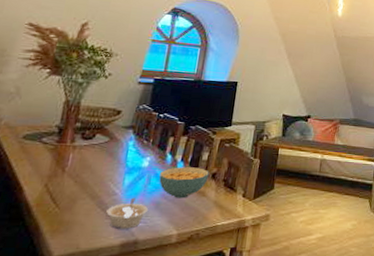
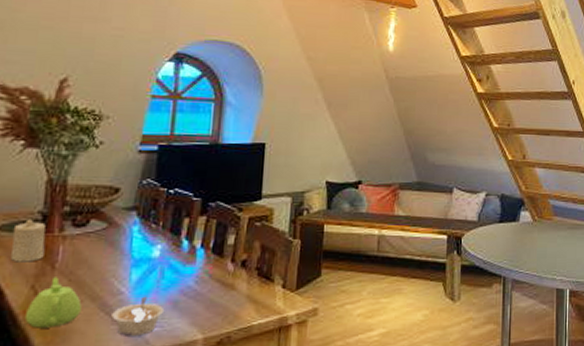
candle: none [31,131,61,166] -> present [11,219,46,263]
teapot: none [37,178,84,219] -> present [24,277,82,328]
cereal bowl: present [159,167,209,199] -> none [175,254,238,294]

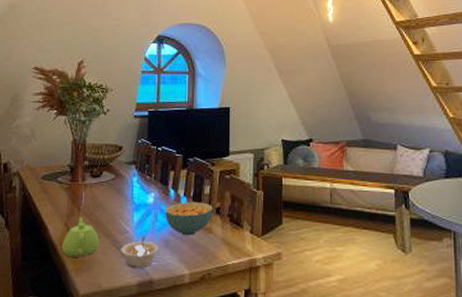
candle: present [11,219,46,263] -> none [51,170,73,205]
cereal bowl: none [175,254,238,294] -> present [165,202,213,236]

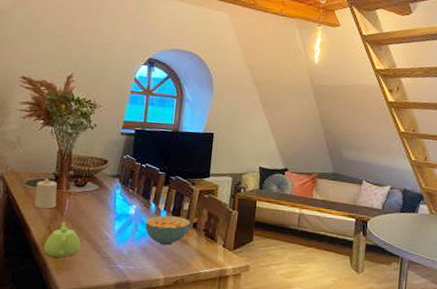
candle: none [51,170,73,205] -> present [35,178,57,209]
legume: present [121,235,159,268] -> none [101,242,138,271]

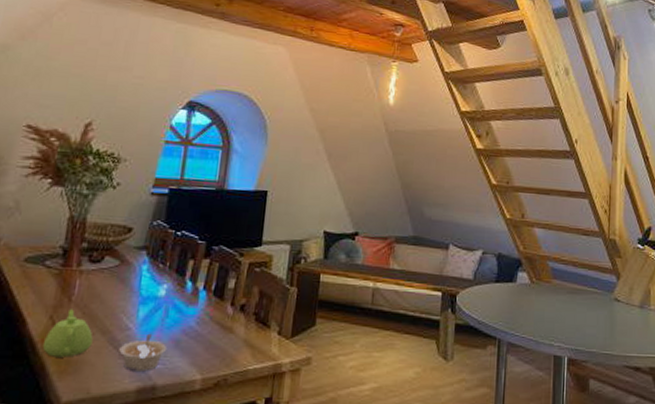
candle: present [35,178,57,209] -> none [34,252,66,294]
legume: none [101,242,138,271] -> present [119,333,168,371]
cereal bowl: present [145,215,191,246] -> none [178,296,237,336]

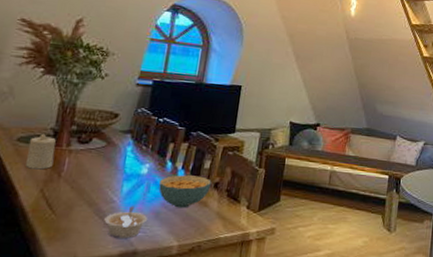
candle: none [34,252,66,294] -> present [26,133,56,170]
teapot: present [42,309,93,357] -> none [33,183,81,226]
cereal bowl: none [178,296,237,336] -> present [158,175,212,208]

